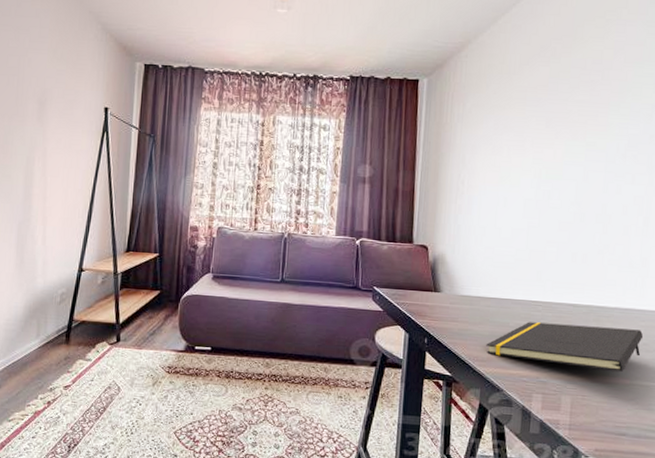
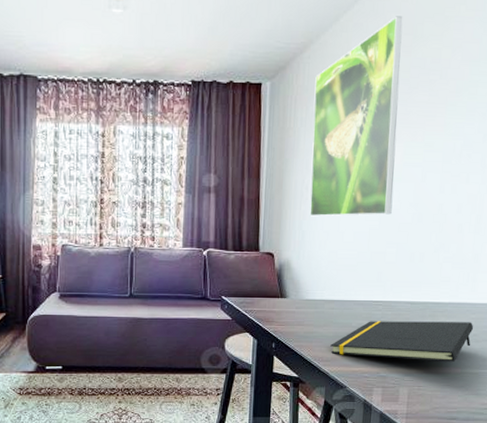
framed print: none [465,18,563,213] -> present [310,16,403,217]

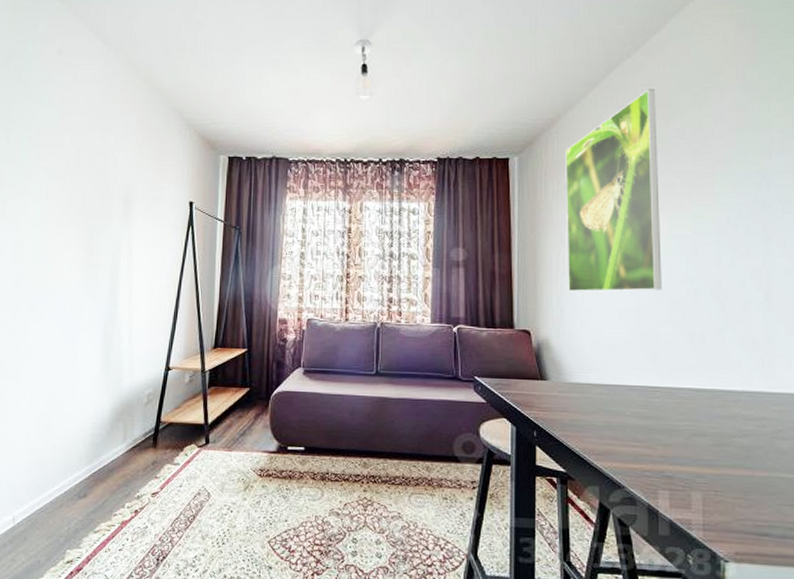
notepad: present [330,321,474,362] -> none [602,409,778,463]

